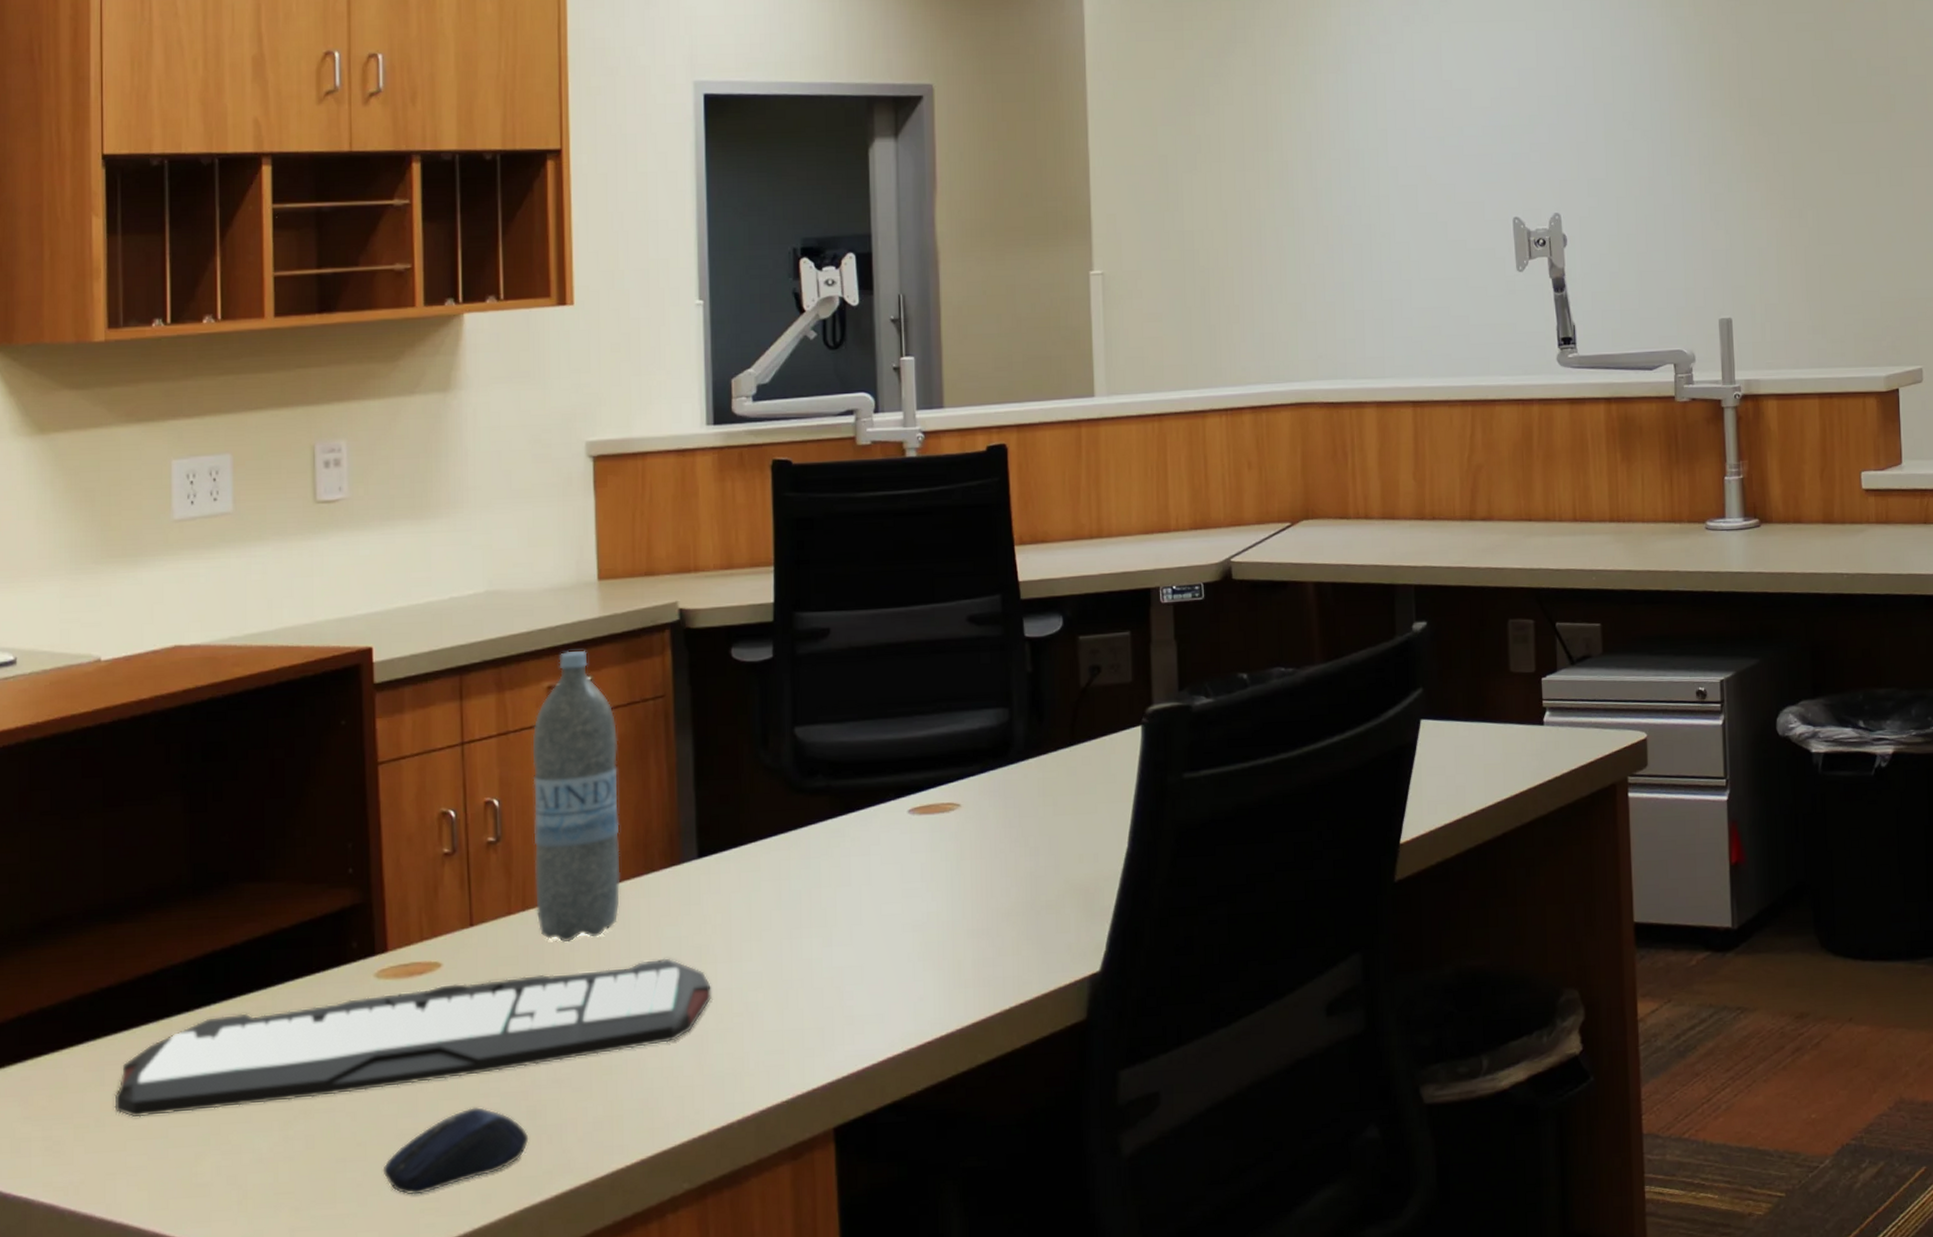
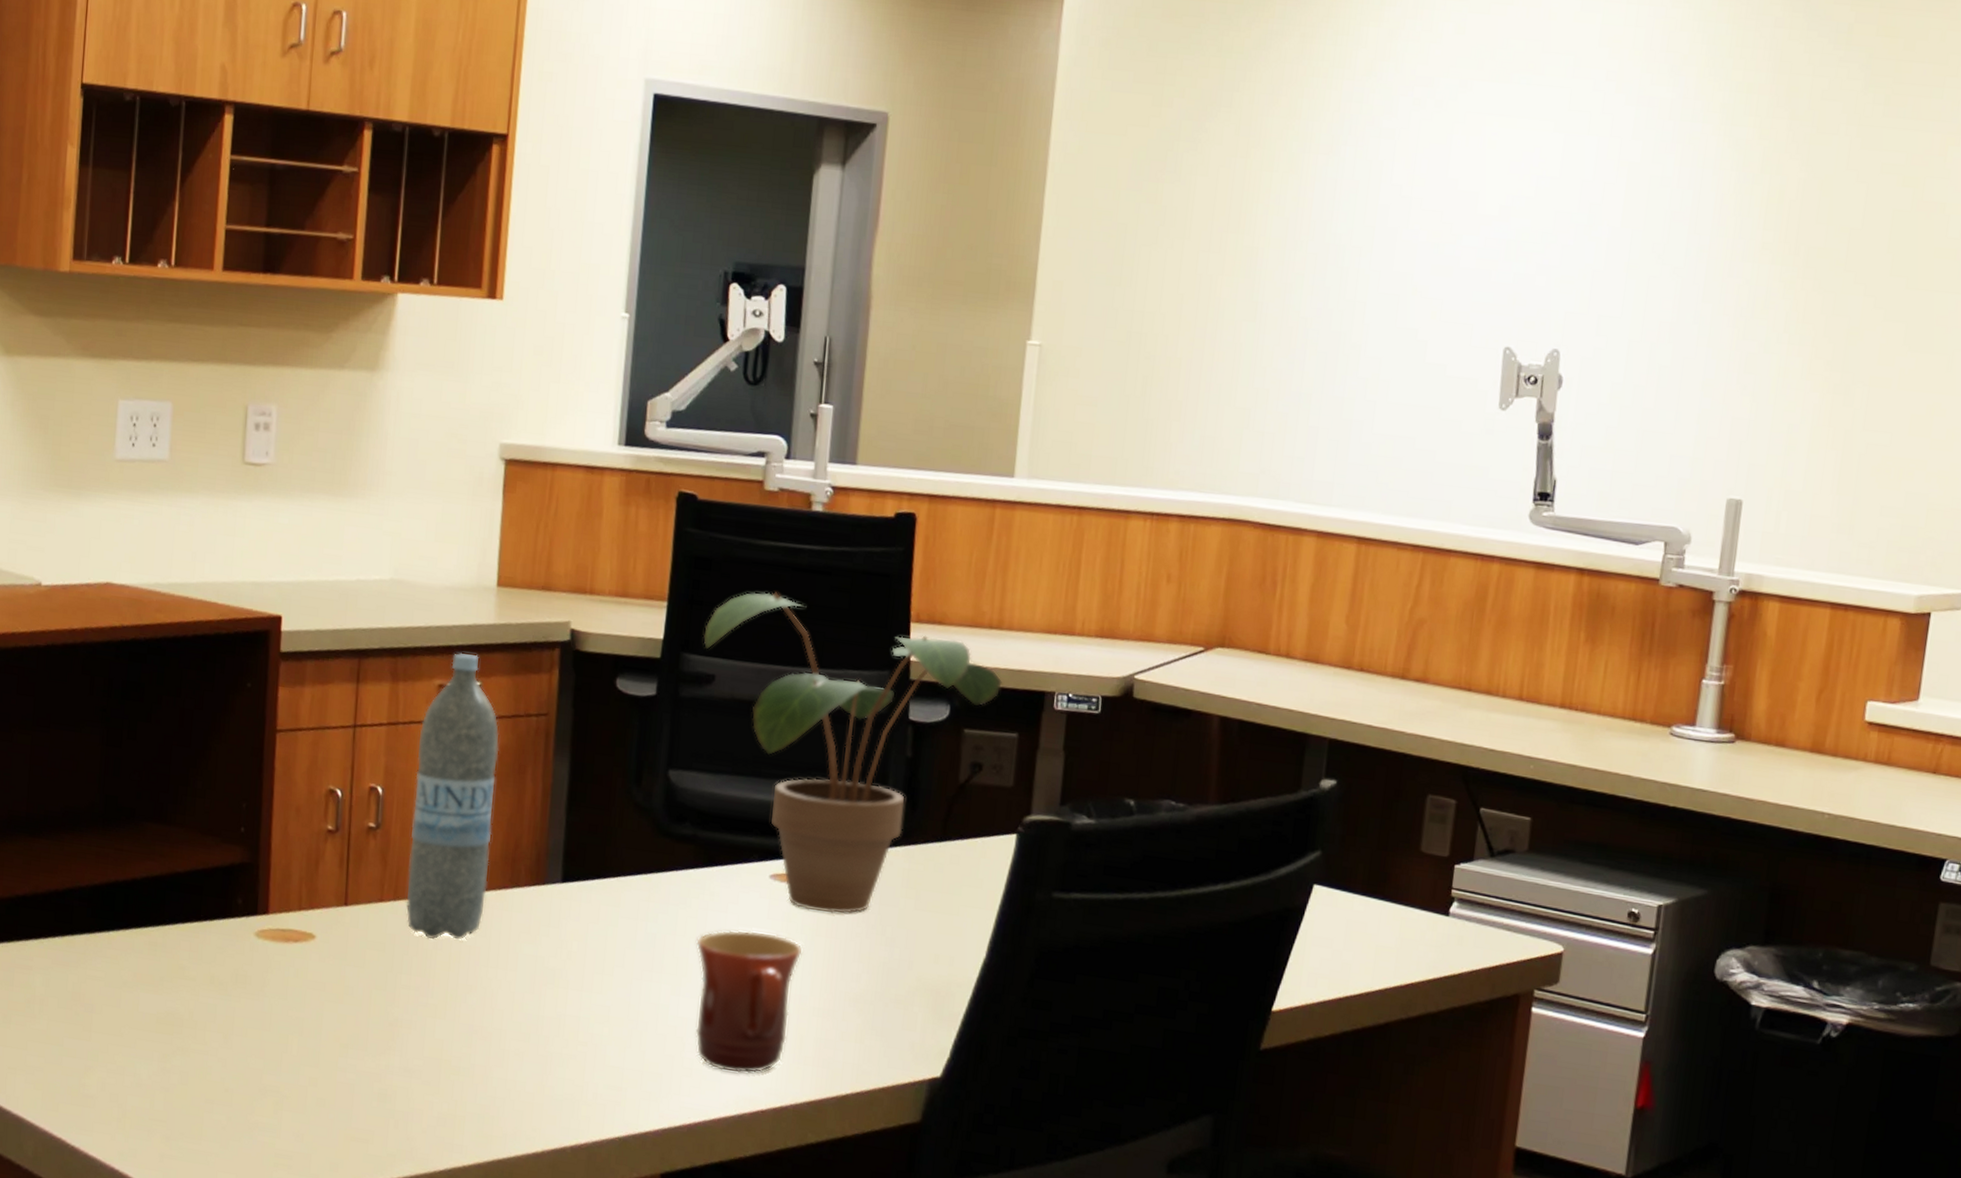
keyboard: present [114,958,711,1117] -> none [20,943,561,1057]
computer mouse: present [383,1106,529,1195] -> none [245,1078,378,1150]
potted plant: none [814,539,1109,837] -> present [703,592,1002,914]
mug: none [842,866,950,1012] -> present [695,929,803,1074]

